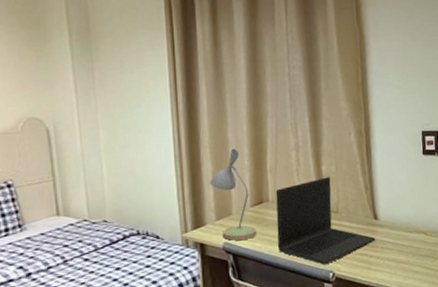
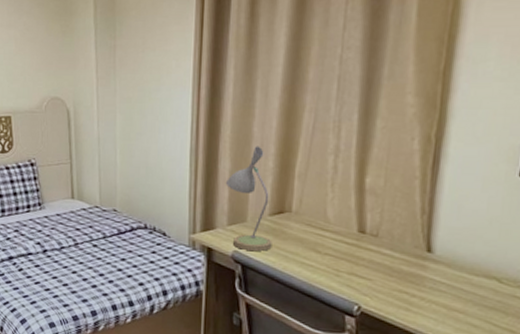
laptop: present [275,177,375,265] -> none [295,191,423,296]

